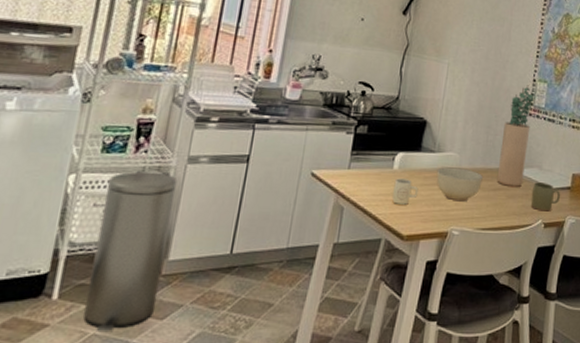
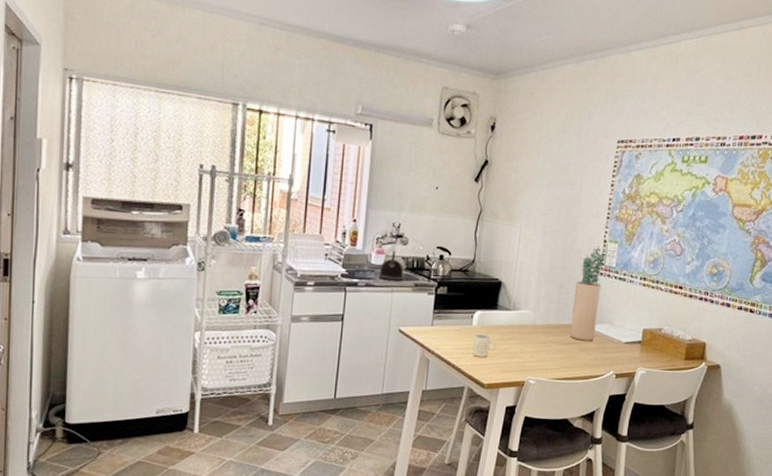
pedal bin: present [83,171,178,333] -> none [220,329,284,460]
kettle: none [293,84,321,119] -> present [379,250,403,282]
bowl: present [436,167,484,202] -> none [512,323,557,355]
mug: present [530,182,561,212] -> none [602,337,632,363]

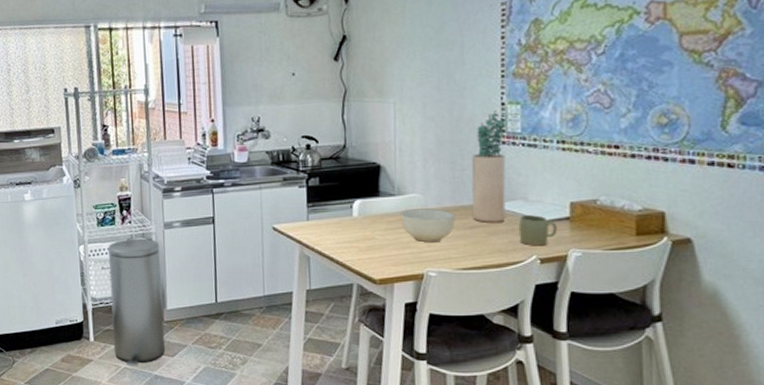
pedal bin: none [220,329,284,460] -> present [107,238,166,366]
kettle: present [379,250,403,282] -> none [244,146,270,178]
mug: present [473,334,496,357] -> none [356,225,384,250]
bowl: none [512,323,557,355] -> present [400,208,456,243]
mug: none [602,337,632,363] -> present [518,215,558,246]

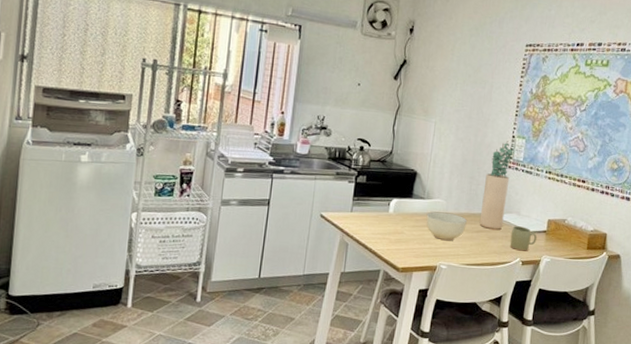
pedal bin: present [107,238,166,366] -> none [151,211,214,334]

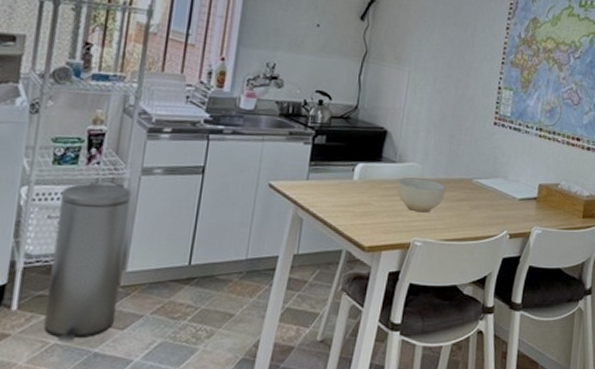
pedal bin: none [151,211,214,334] -> present [44,183,132,342]
vase: present [479,141,513,230] -> none [460,93,499,198]
mug: present [509,226,538,251] -> none [495,193,527,222]

